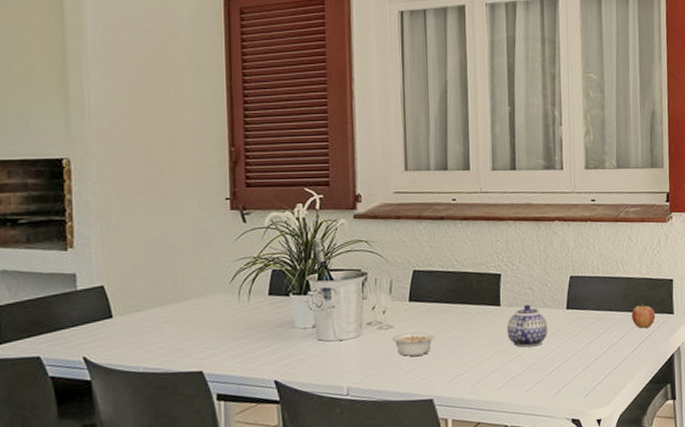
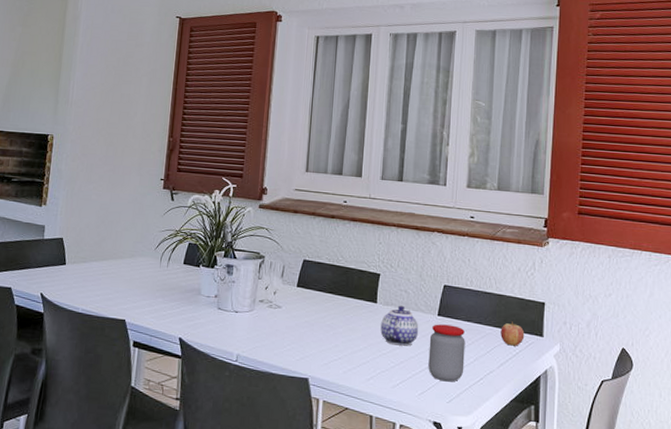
legume: present [392,332,434,356] -> none [279,314,316,337]
jar: none [560,316,598,376] -> present [428,324,465,382]

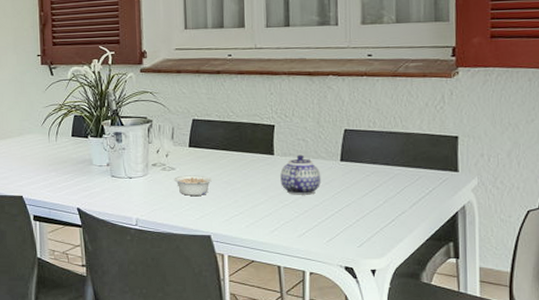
legume: none [279,314,316,337] -> present [174,175,212,196]
jar: present [428,324,465,382] -> none [333,169,374,226]
fruit: present [500,321,525,346] -> none [410,159,438,184]

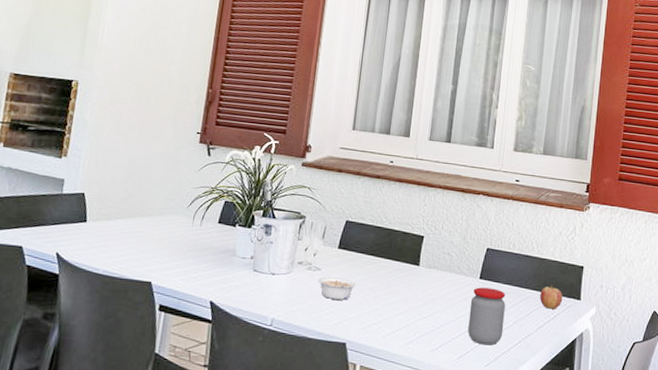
teapot: present [280,154,321,195] -> none [422,268,461,310]
jar: none [333,169,374,226] -> present [468,287,506,346]
fruit: none [410,159,438,184] -> present [540,285,563,309]

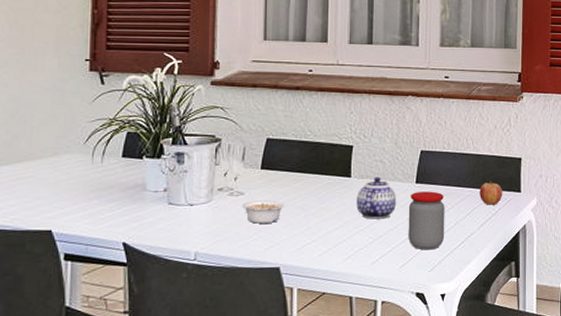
teapot: none [422,268,461,310] -> present [356,176,397,220]

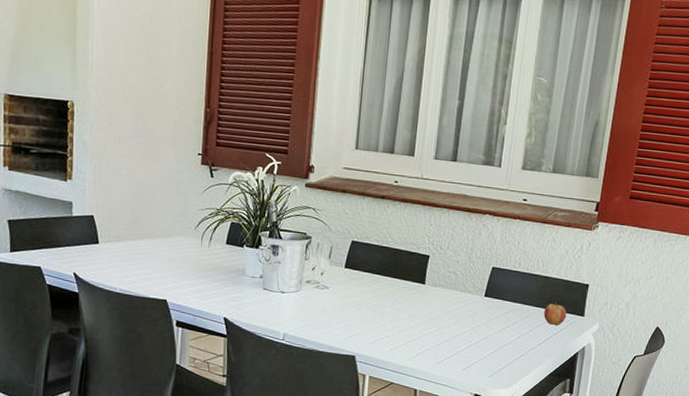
legume: present [242,200,284,224] -> none [326,295,363,317]
teapot: present [356,176,397,220] -> none [427,286,466,325]
jar: present [408,191,445,250] -> none [472,304,510,358]

